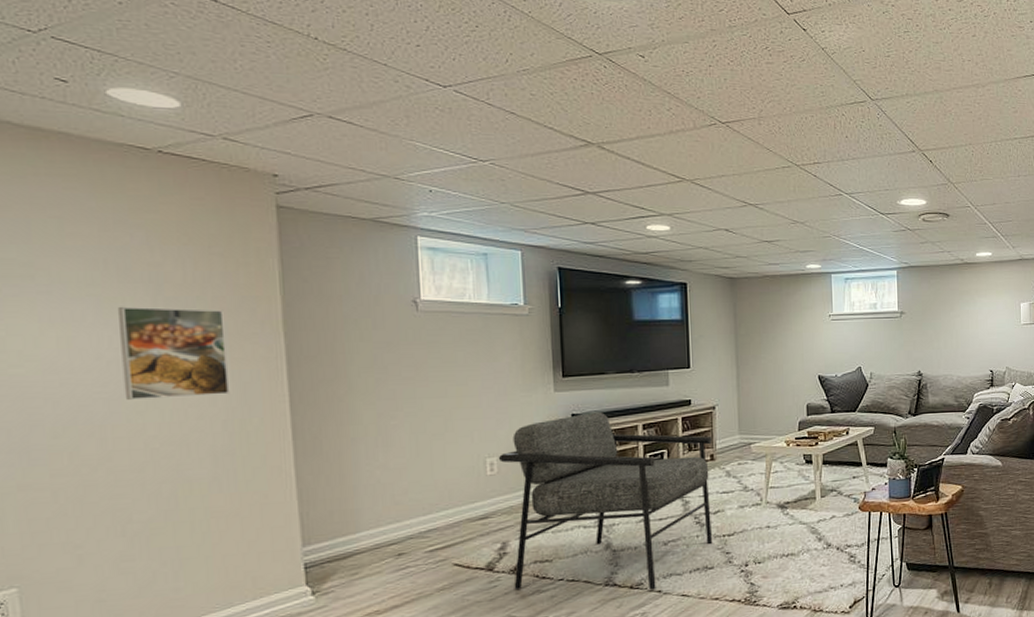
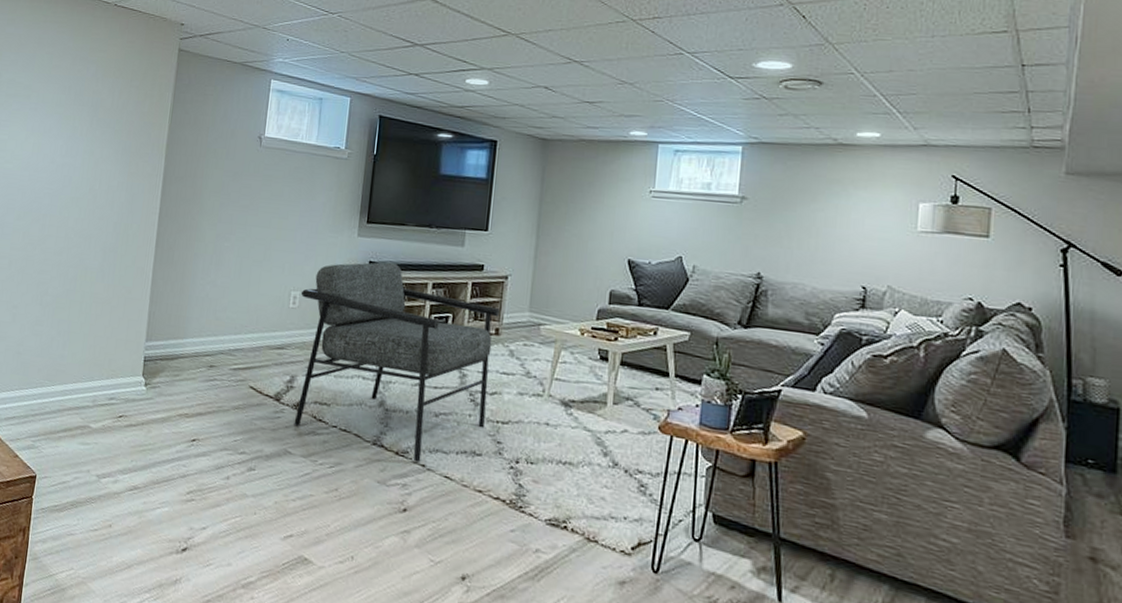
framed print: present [118,306,230,400] -> none [61,123,131,202]

